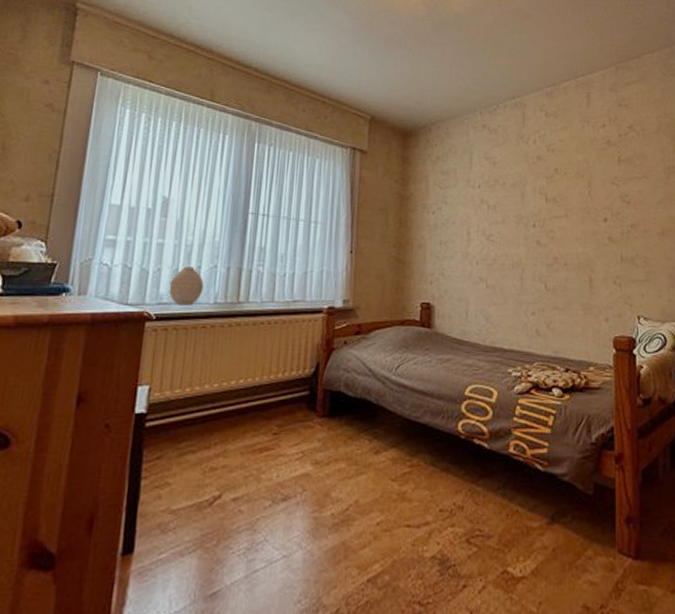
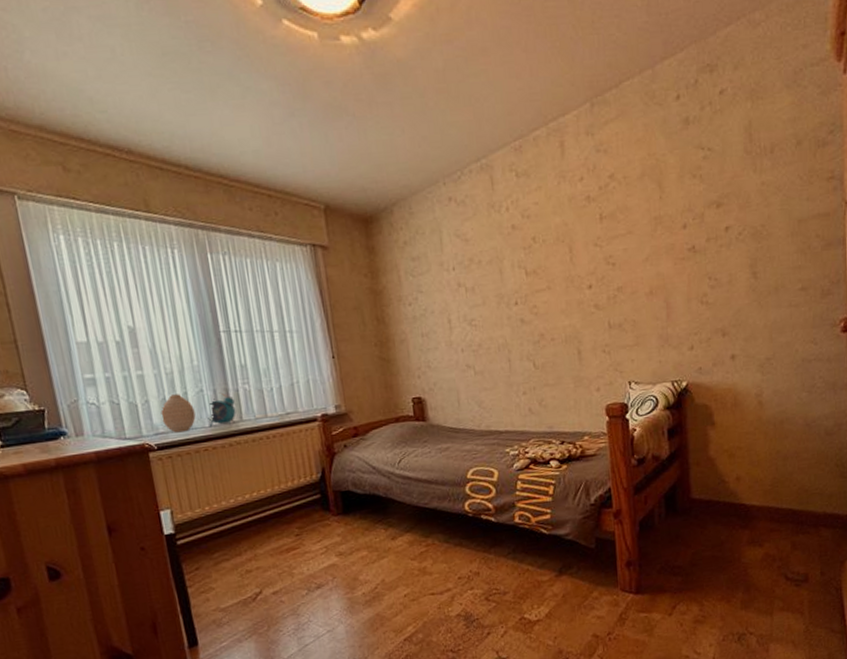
alarm clock: none [213,272,245,305] -> present [208,393,236,428]

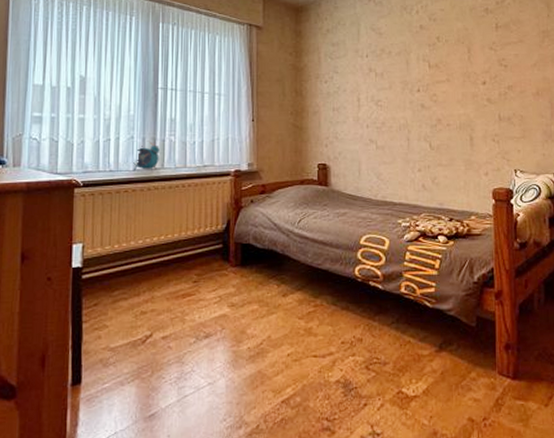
vase: present [160,394,196,433] -> none [92,138,123,173]

